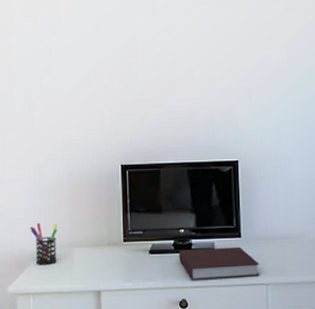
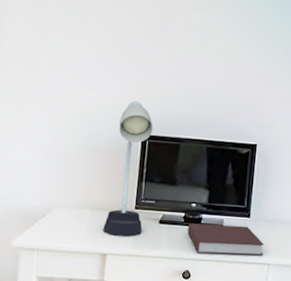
pen holder: present [30,222,57,265] -> none [42,180,71,223]
desk lamp: none [94,132,133,271] -> present [103,101,153,237]

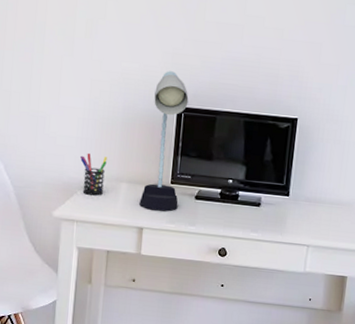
pen holder: none [42,180,71,223] -> present [80,152,107,196]
notebook: present [187,223,264,256] -> none [224,200,304,237]

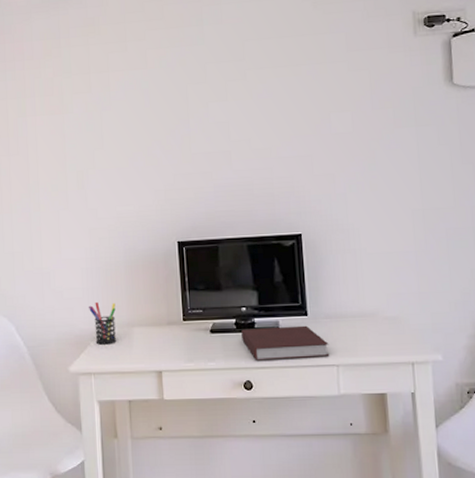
desk lamp: present [139,71,189,212] -> none [153,207,194,351]
notebook: none [224,200,304,237] -> present [241,325,330,361]

